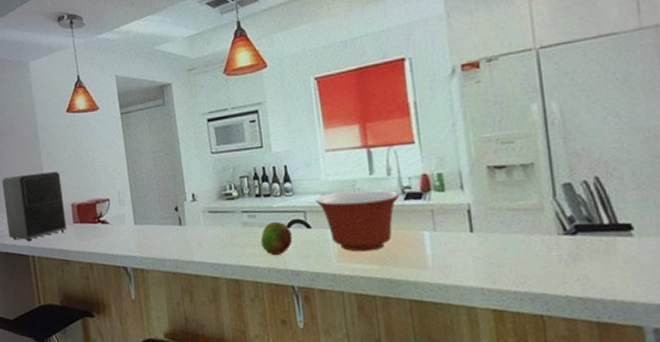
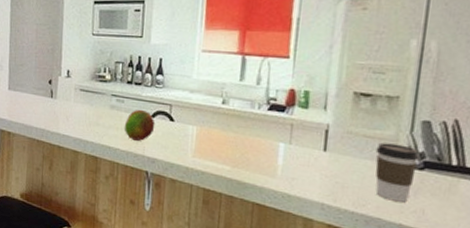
mixing bowl: present [315,190,400,252] -> none [183,93,265,153]
coffee cup: none [523,212,570,273] -> present [375,142,420,203]

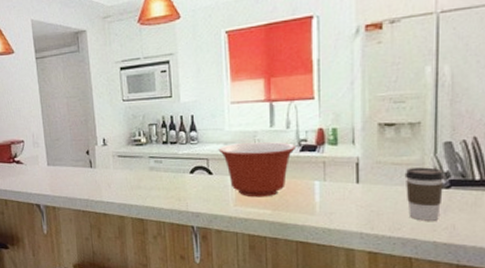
fruit: present [124,109,155,141] -> none [165,167,195,198]
mixing bowl: none [183,93,265,153] -> present [218,142,297,198]

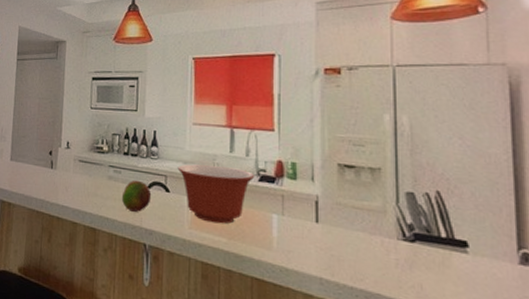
fruit: none [165,167,195,198] -> present [121,180,152,212]
coffee cup: present [404,167,445,221] -> none [366,214,409,277]

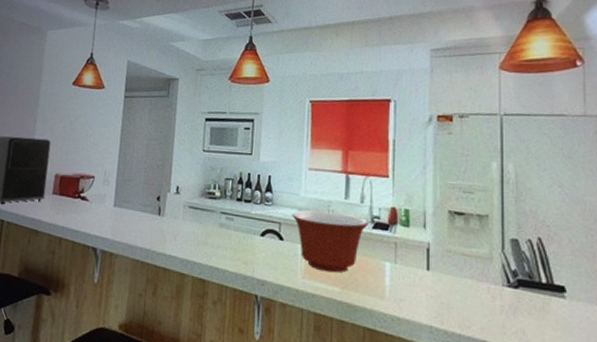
fruit: present [121,180,152,212] -> none [233,227,265,262]

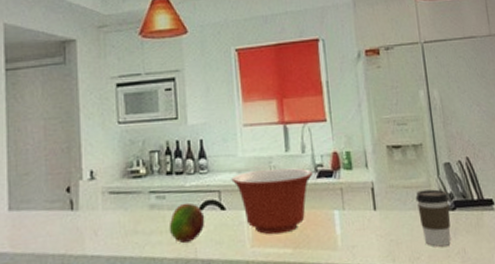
fruit: none [233,227,265,262] -> present [169,202,205,243]
coffee cup: none [474,261,513,323] -> present [415,189,451,247]

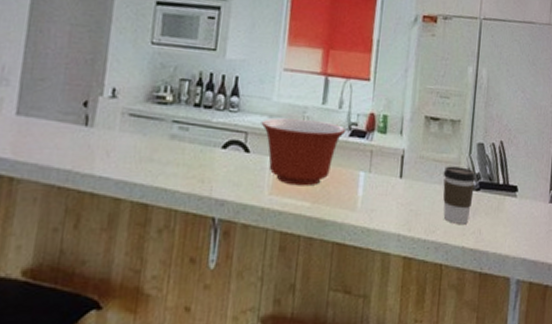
fruit: present [169,202,205,243] -> none [186,138,227,179]

